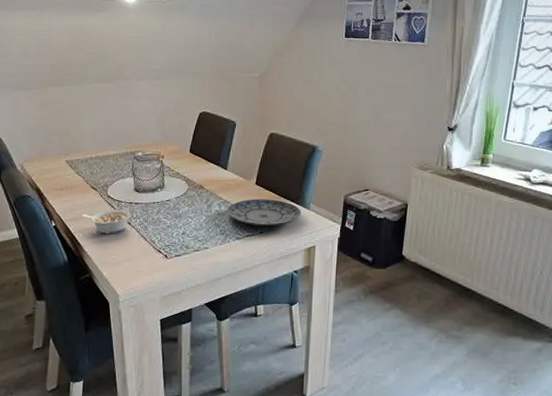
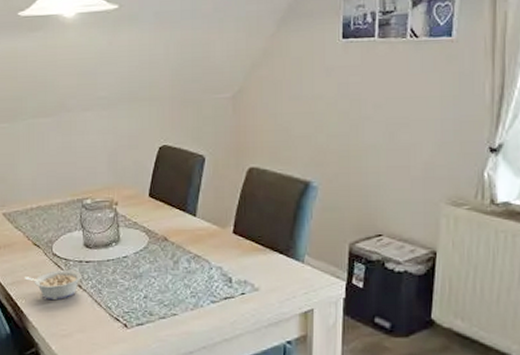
plate: present [226,198,302,227] -> none [197,250,294,286]

